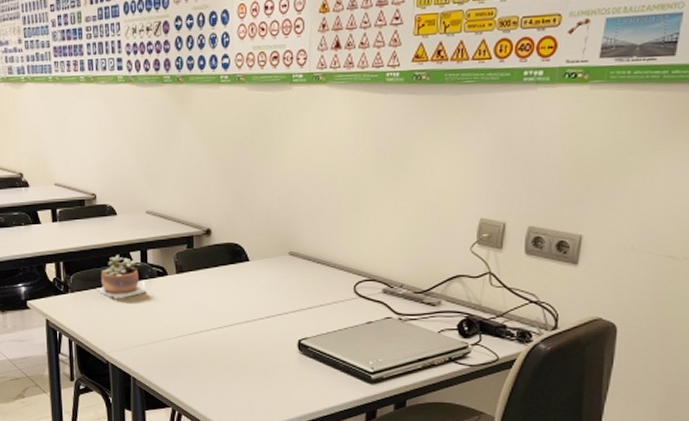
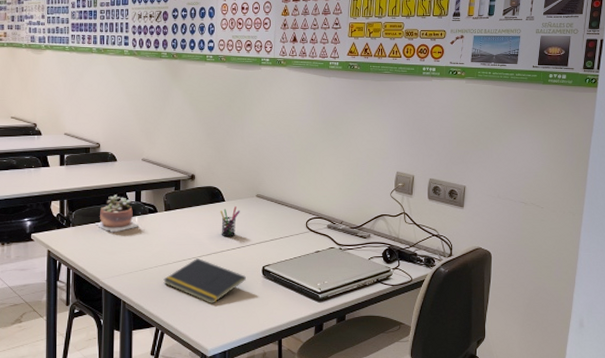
notepad: none [178,330,278,384] -> present [163,258,246,304]
pen holder: none [243,267,269,305] -> present [220,206,240,237]

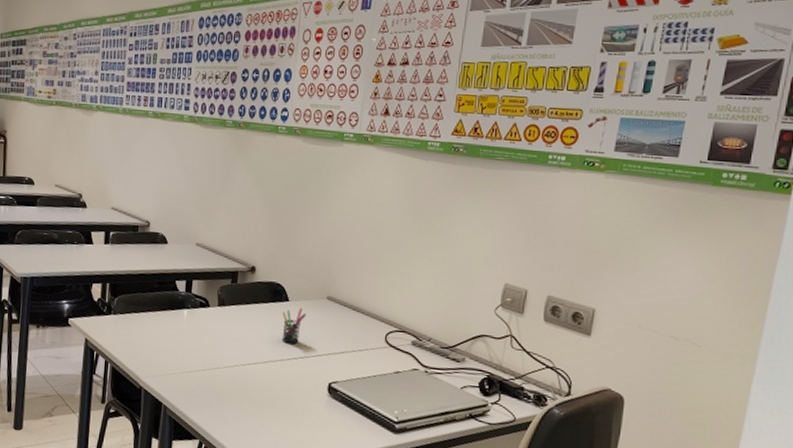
succulent plant: present [95,195,139,233] -> none [139,282,188,326]
notepad: present [163,258,246,304] -> none [211,365,308,421]

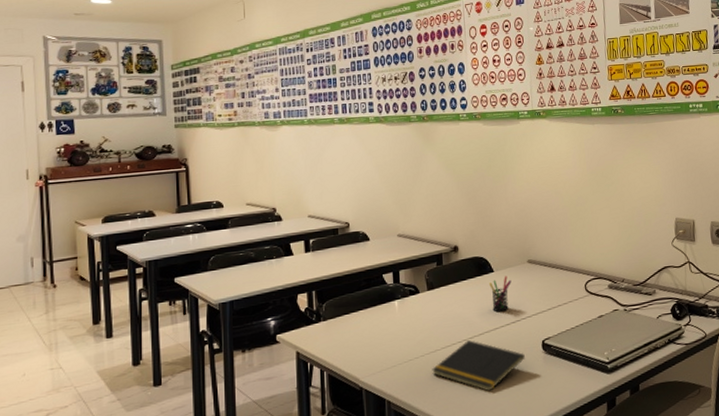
notepad: none [211,365,308,421] -> present [432,340,525,392]

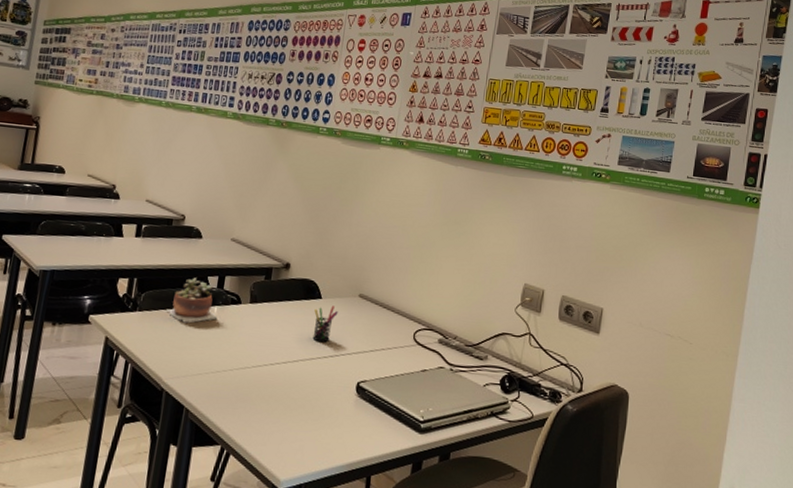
succulent plant: none [350,278,400,323] -> present [166,277,218,324]
notepad: present [432,340,525,392] -> none [237,364,336,424]

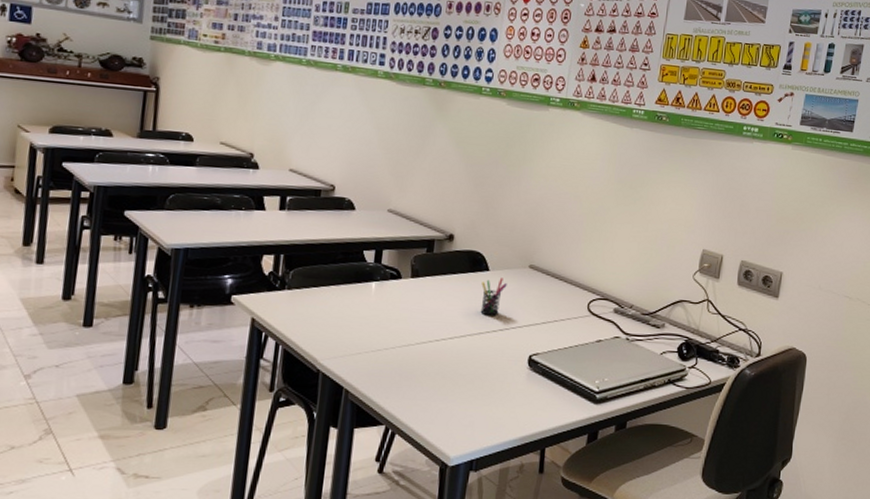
succulent plant: present [166,277,218,324] -> none [319,252,376,301]

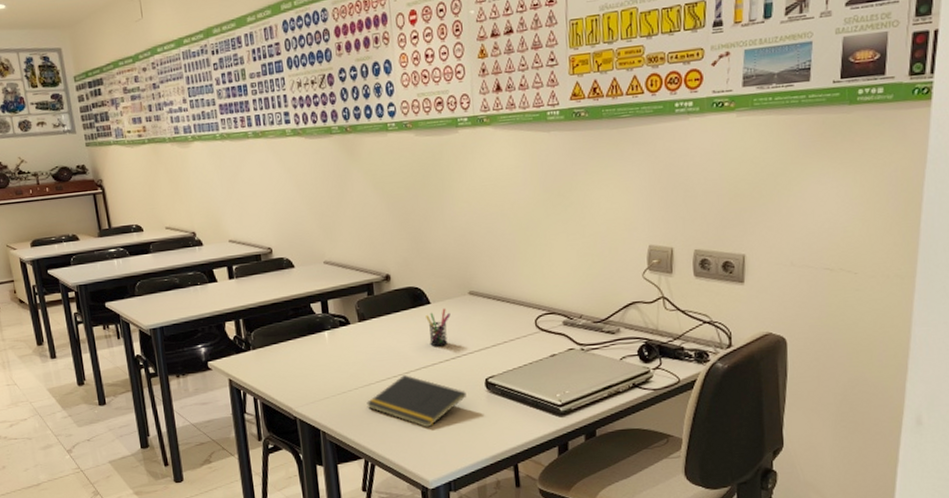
notepad: none [400,340,507,400] -> present [366,375,466,428]

